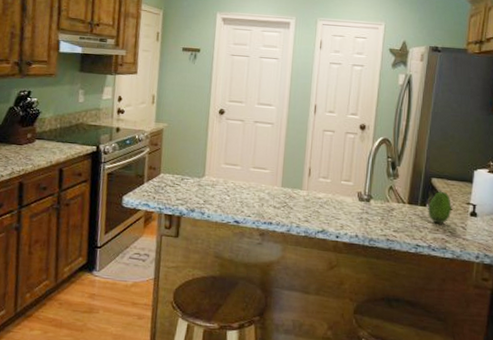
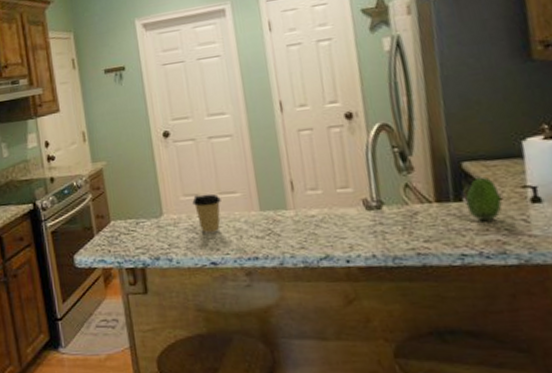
coffee cup: none [230,165,254,198] -> present [192,193,221,234]

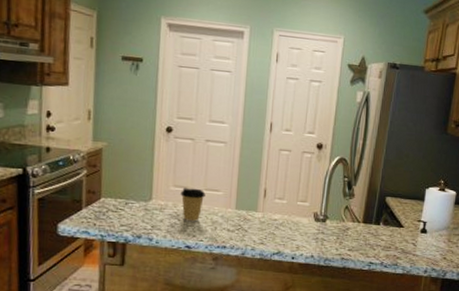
fruit: present [465,176,502,222] -> none [381,209,404,242]

